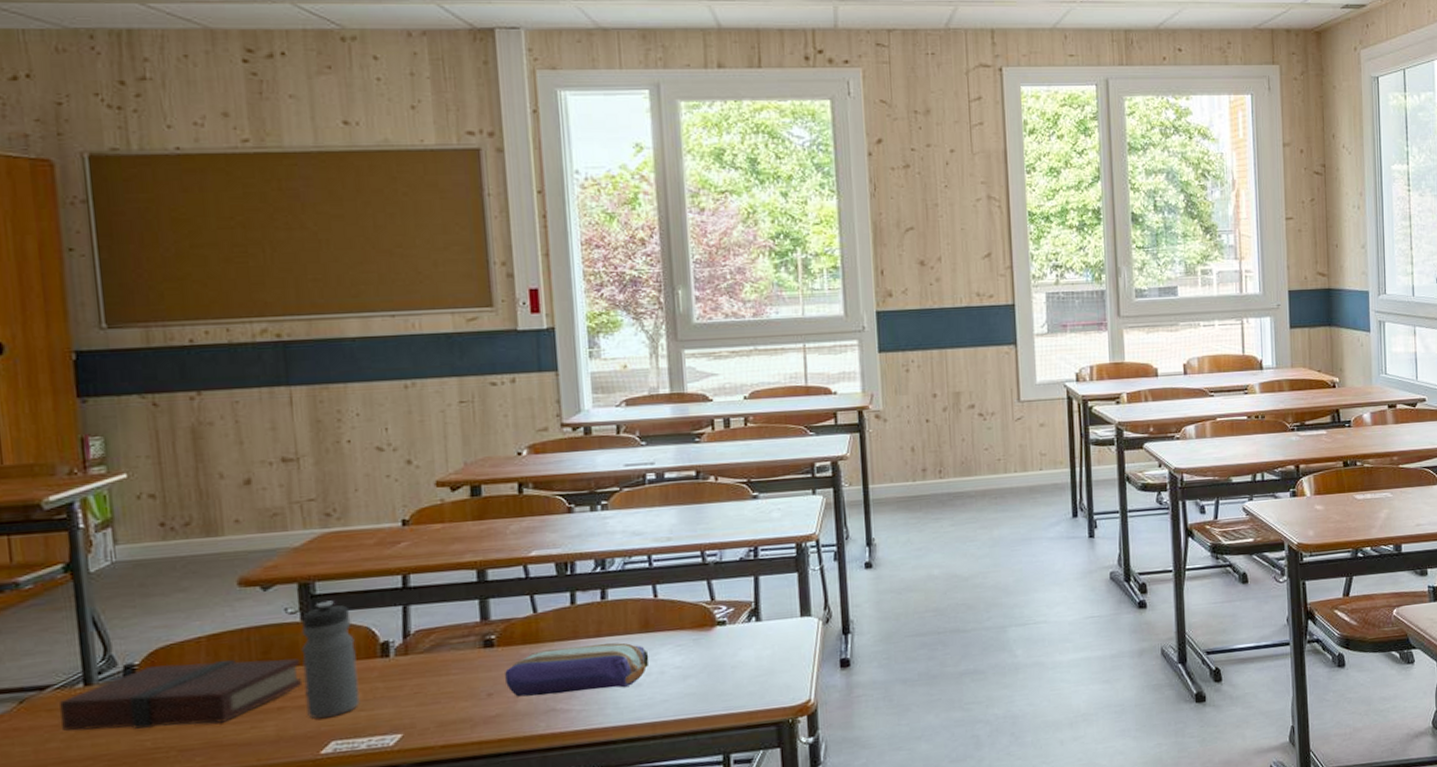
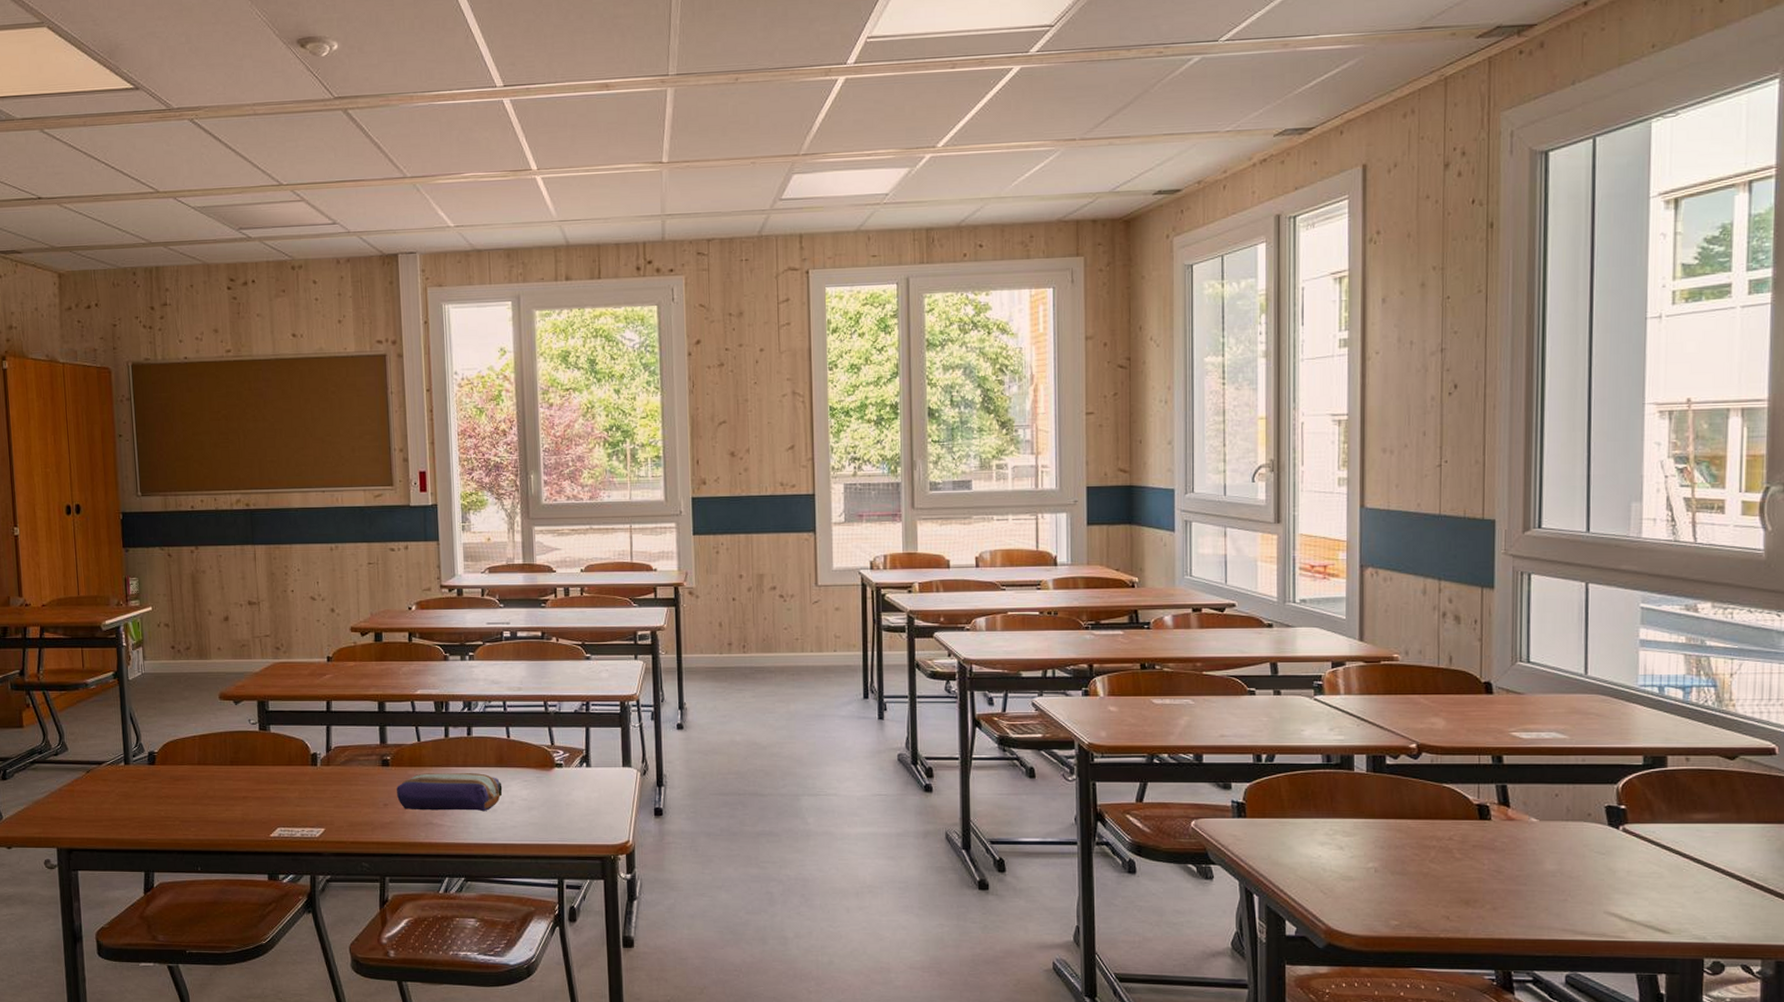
book: present [60,658,303,731] -> none [110,754,260,804]
water bottle: present [301,600,360,719] -> none [259,716,297,809]

